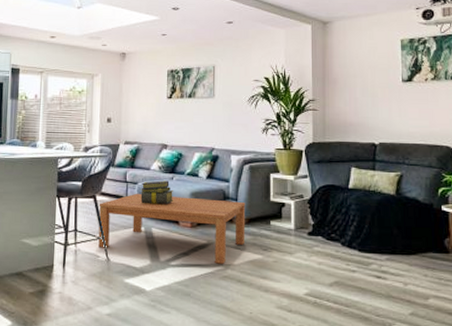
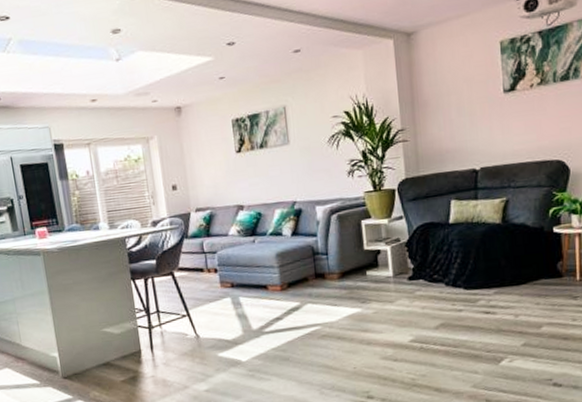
coffee table: present [98,193,246,264] -> none [178,255,340,326]
stack of books: present [140,180,174,205] -> none [220,244,259,272]

